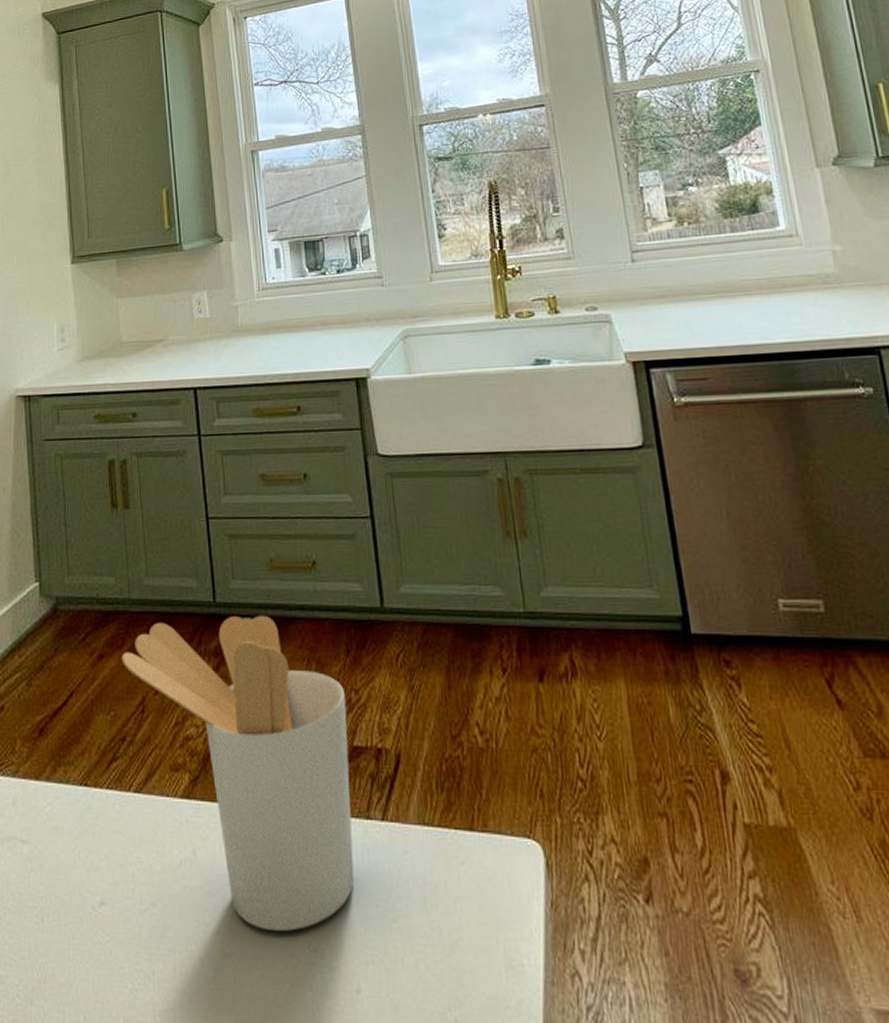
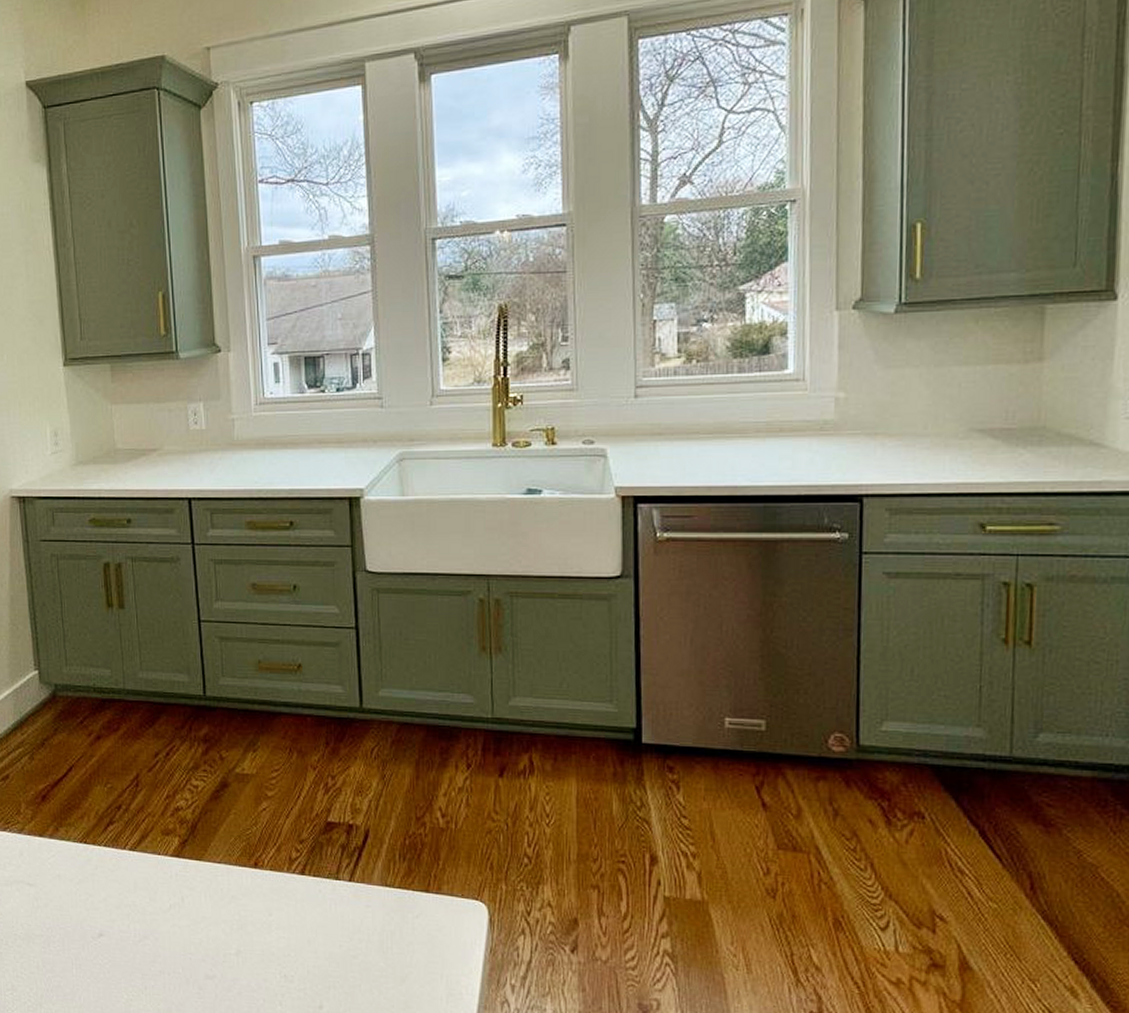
utensil holder: present [121,615,355,932] -> none [117,709,323,962]

